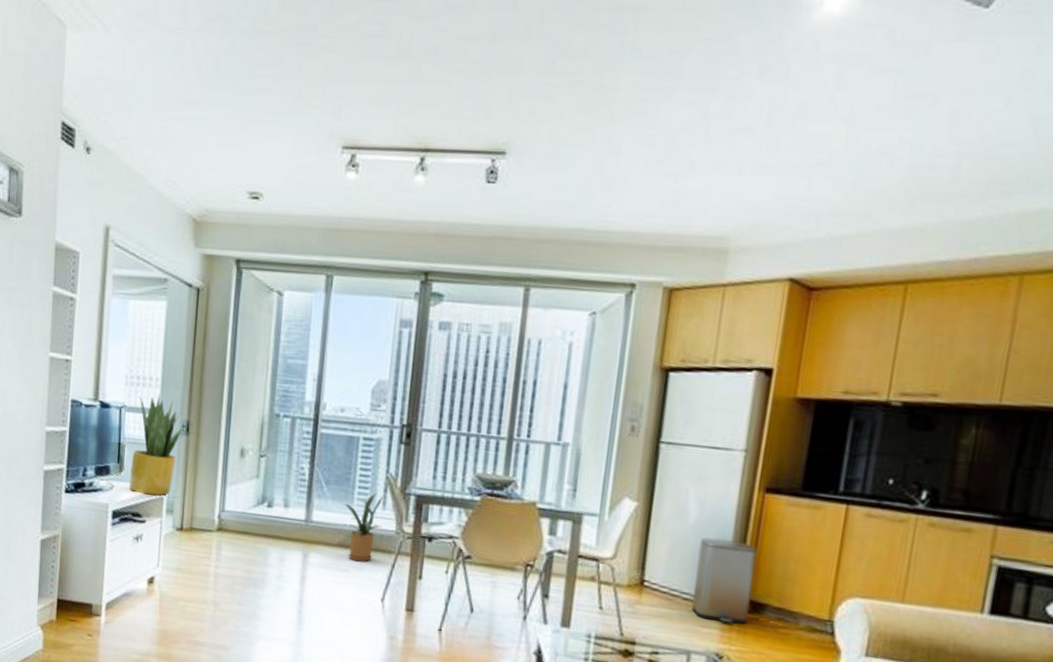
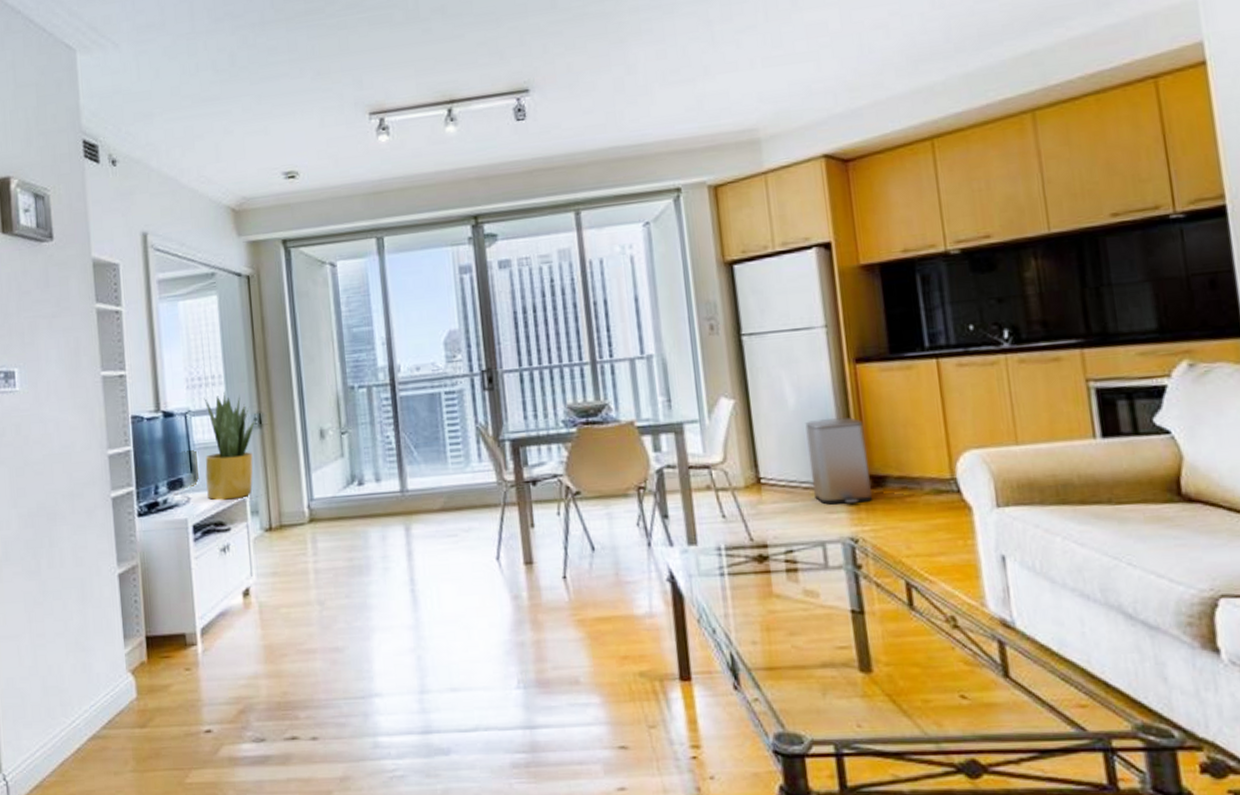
house plant: present [342,492,385,562] -> none [436,445,482,523]

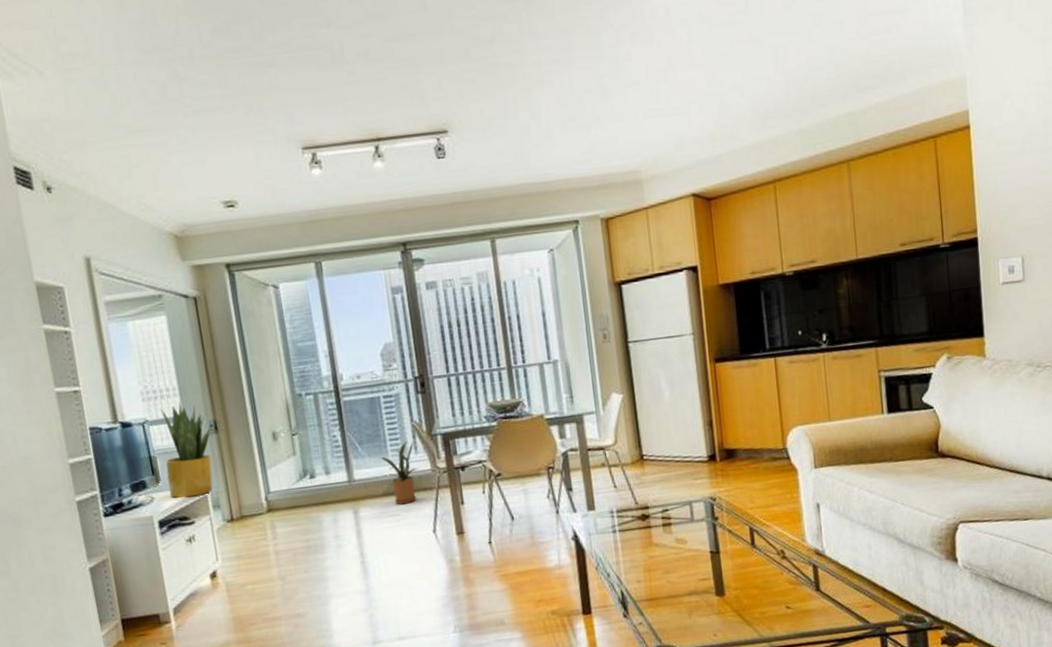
house plant: none [436,445,482,523] -> present [379,440,418,505]
pedal bin: present [805,417,873,505] -> none [677,405,727,473]

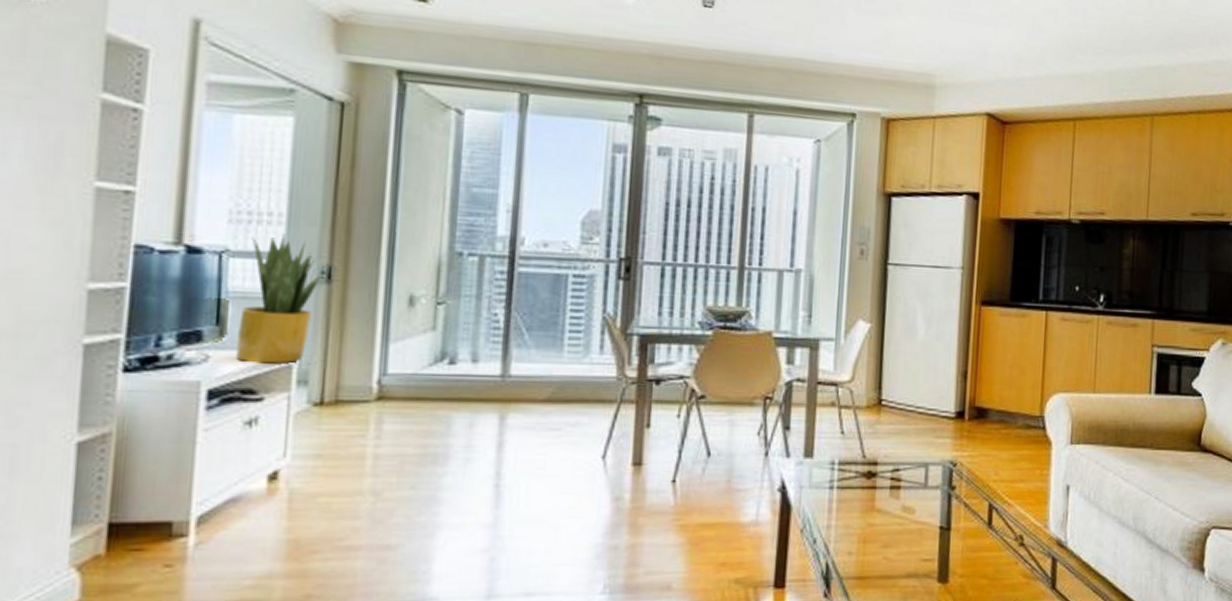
house plant: present [379,440,418,505] -> none [549,335,602,417]

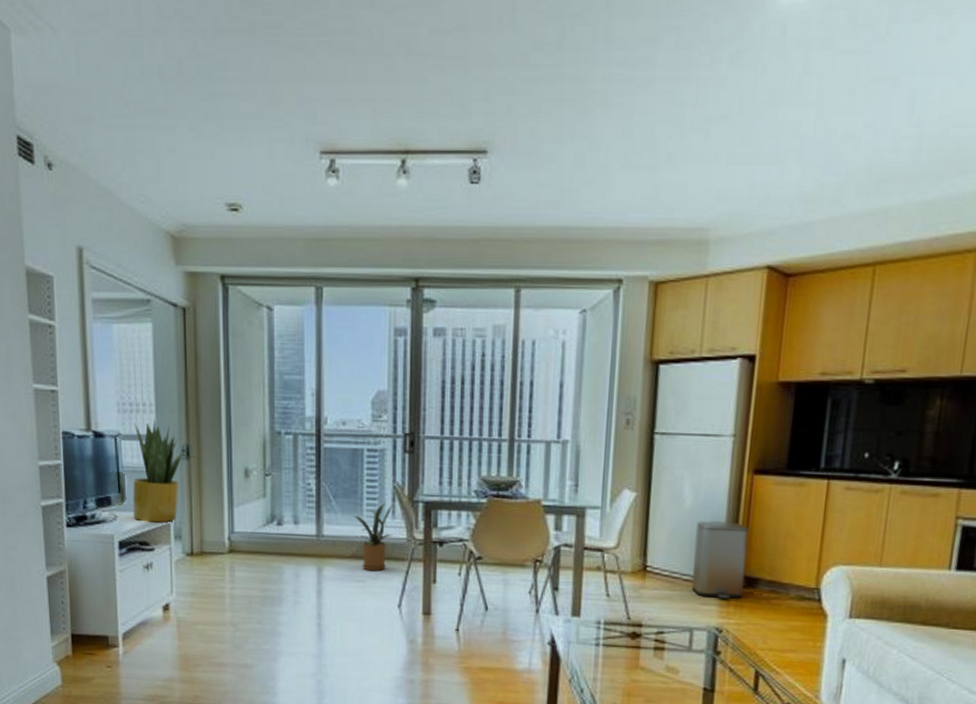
house plant: none [549,335,602,417] -> present [352,502,393,571]
pedal bin: none [926,352,978,430] -> present [691,521,749,599]

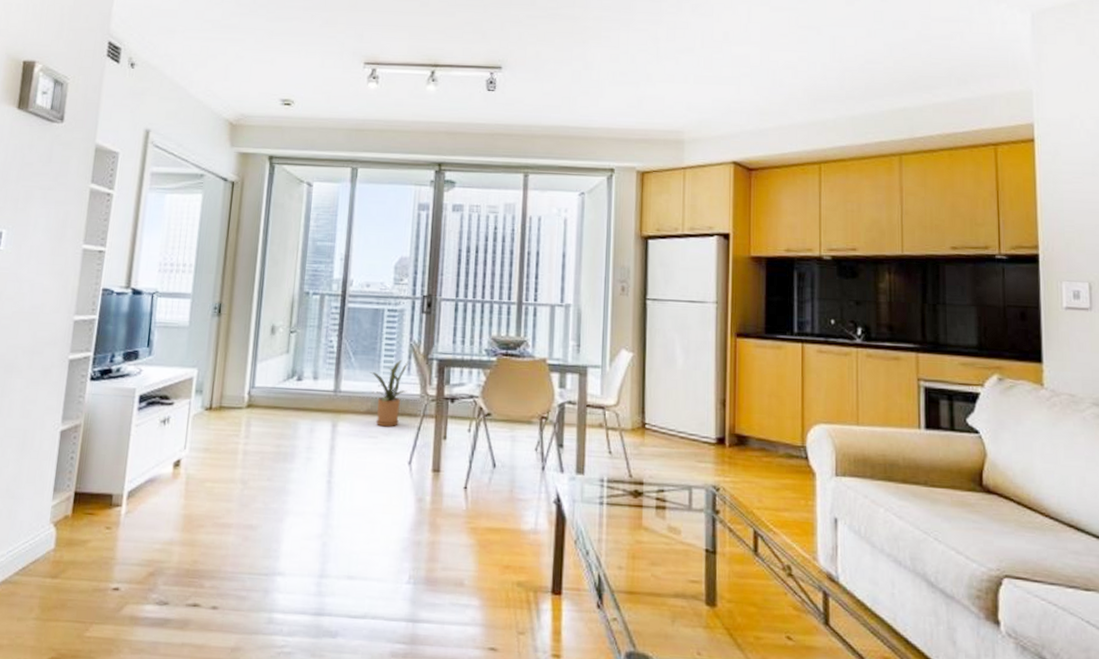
planter: present [133,420,184,523] -> none [158,279,216,377]
pedal bin: present [691,521,749,599] -> none [687,380,737,457]

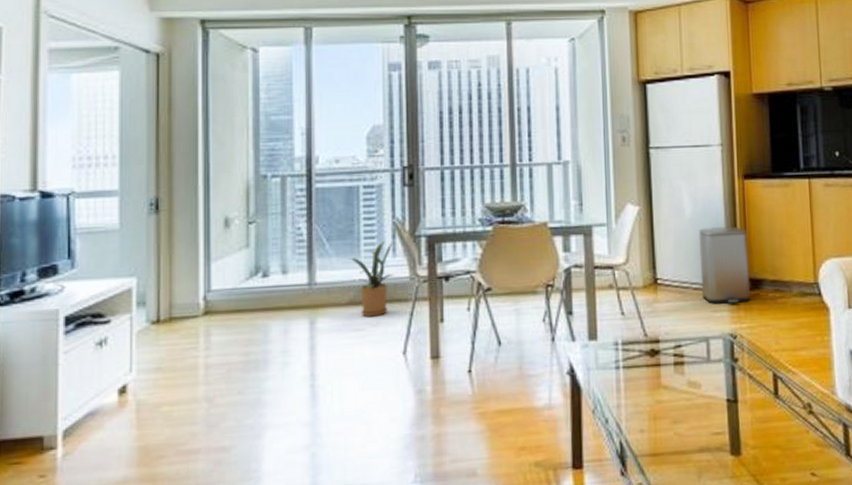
pedal bin: none [687,380,737,457] -> present [699,226,751,304]

